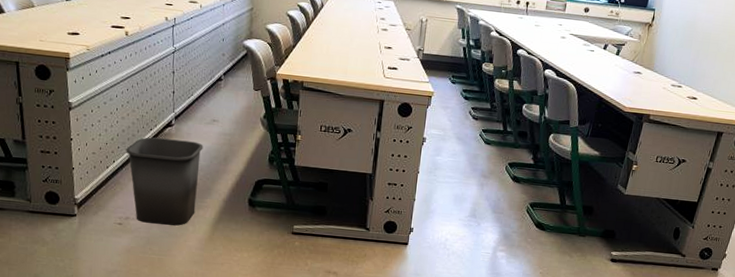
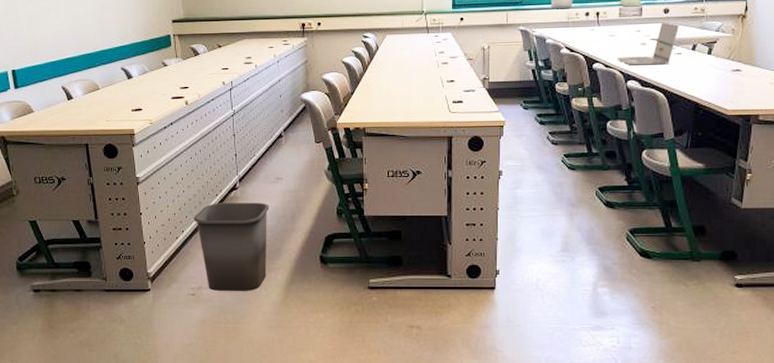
laptop: none [539,20,595,59] -> present [617,22,679,66]

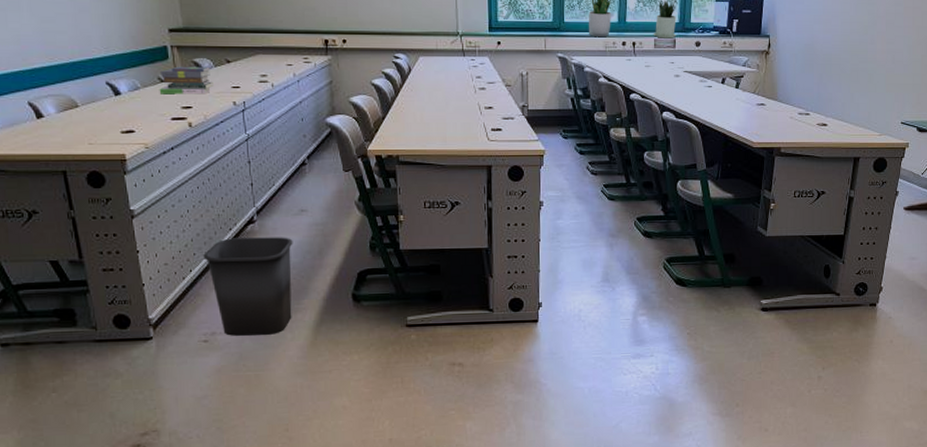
books: none [162,51,207,77] -> present [159,66,214,95]
laptop: present [617,22,679,66] -> none [652,55,709,97]

